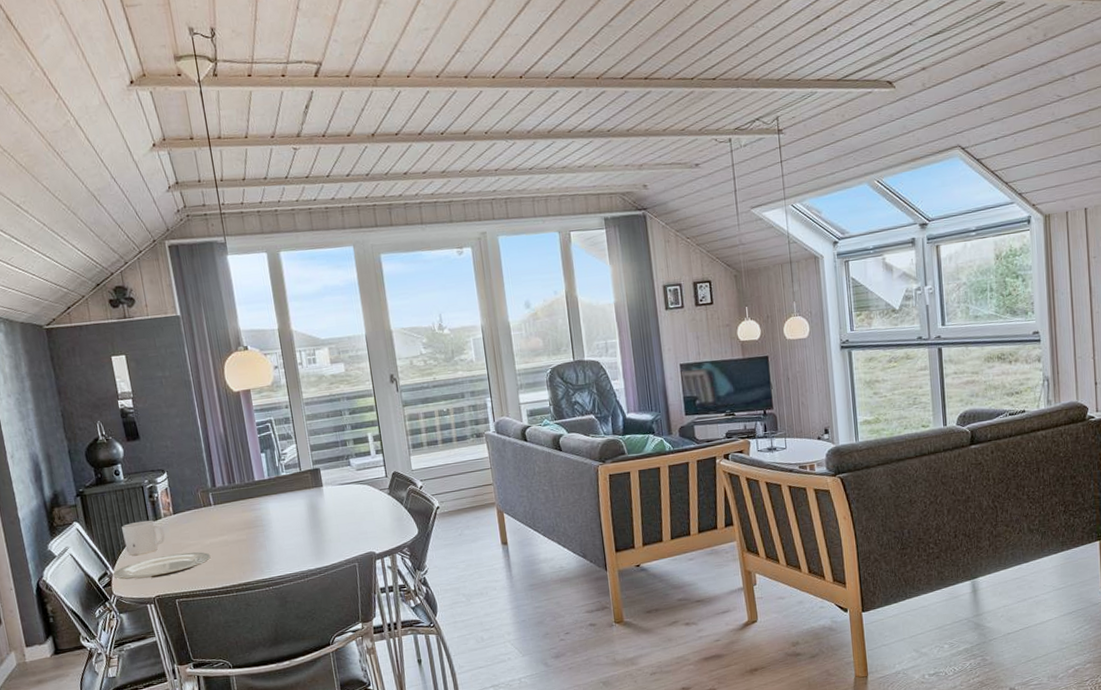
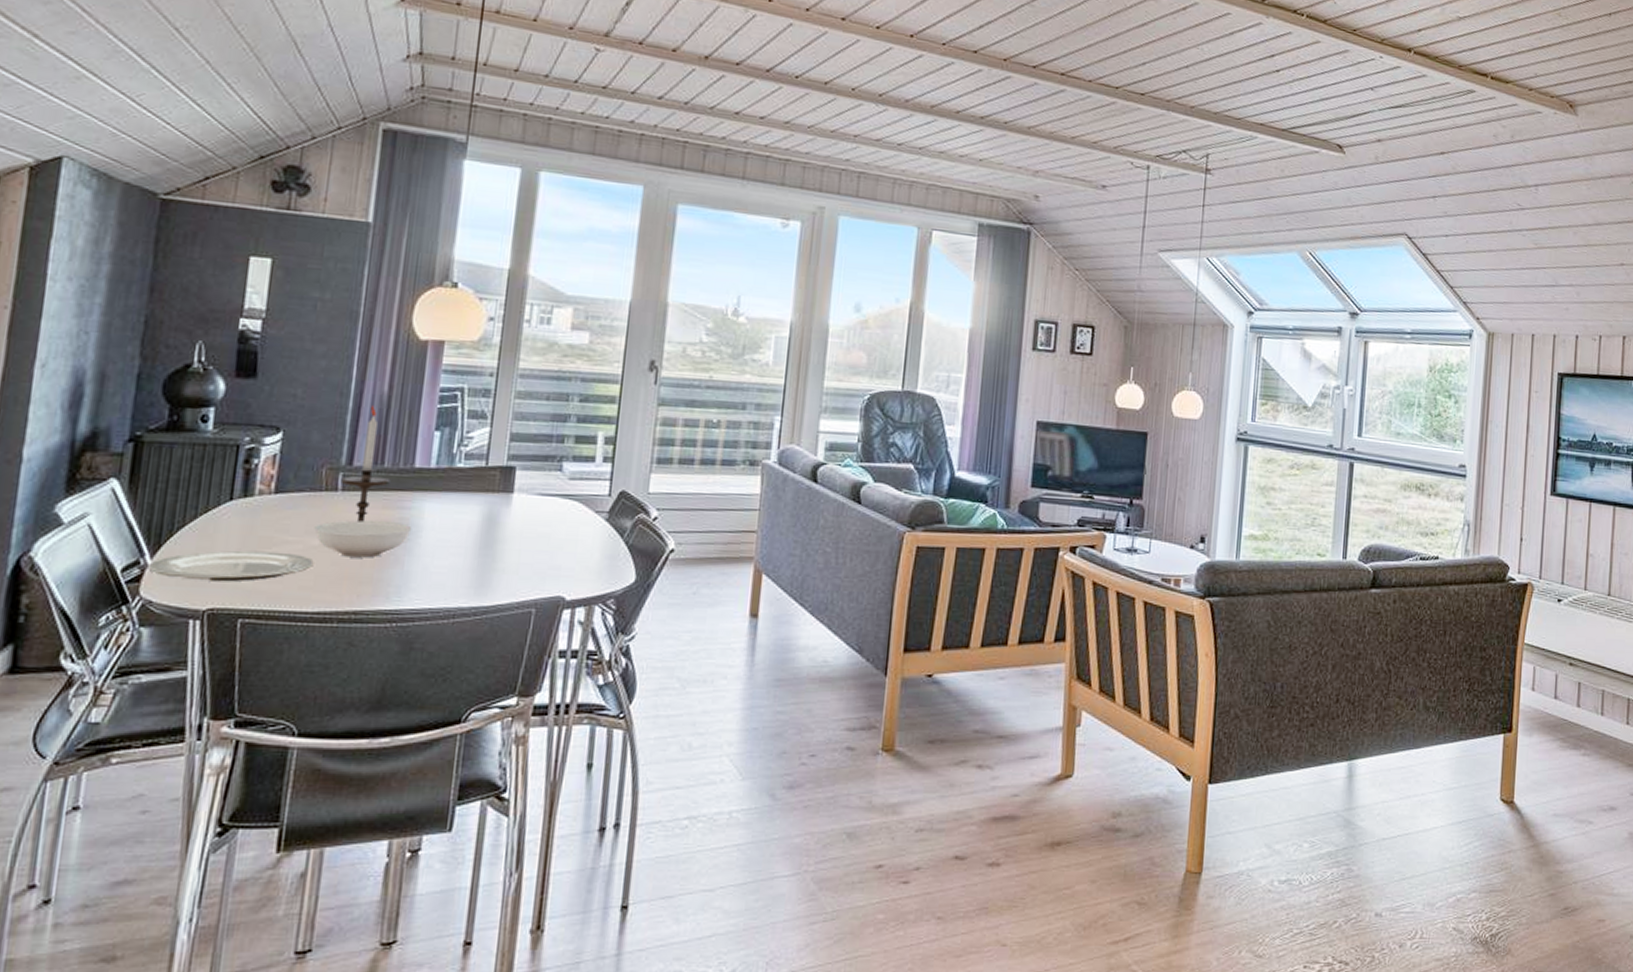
mug: present [122,520,166,556] -> none [182,494,253,544]
bowl: none [204,520,265,549] -> present [314,520,412,558]
candlestick: none [211,444,243,524] -> present [340,406,391,523]

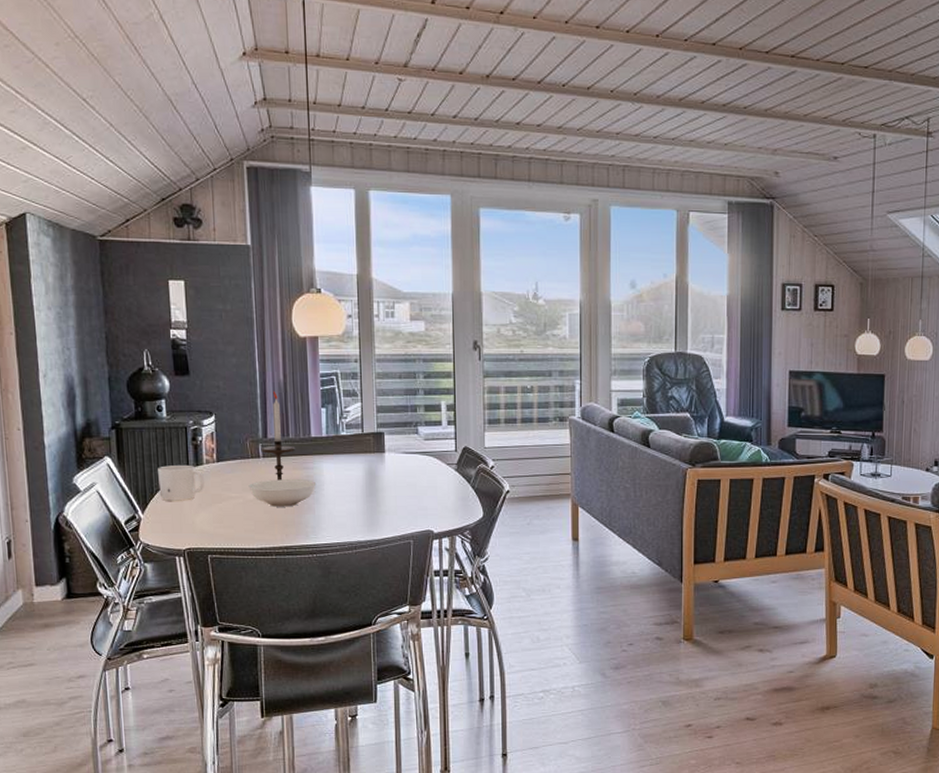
plate: present [148,550,316,582] -> none [141,505,254,529]
mug: none [182,494,253,544] -> present [158,464,205,501]

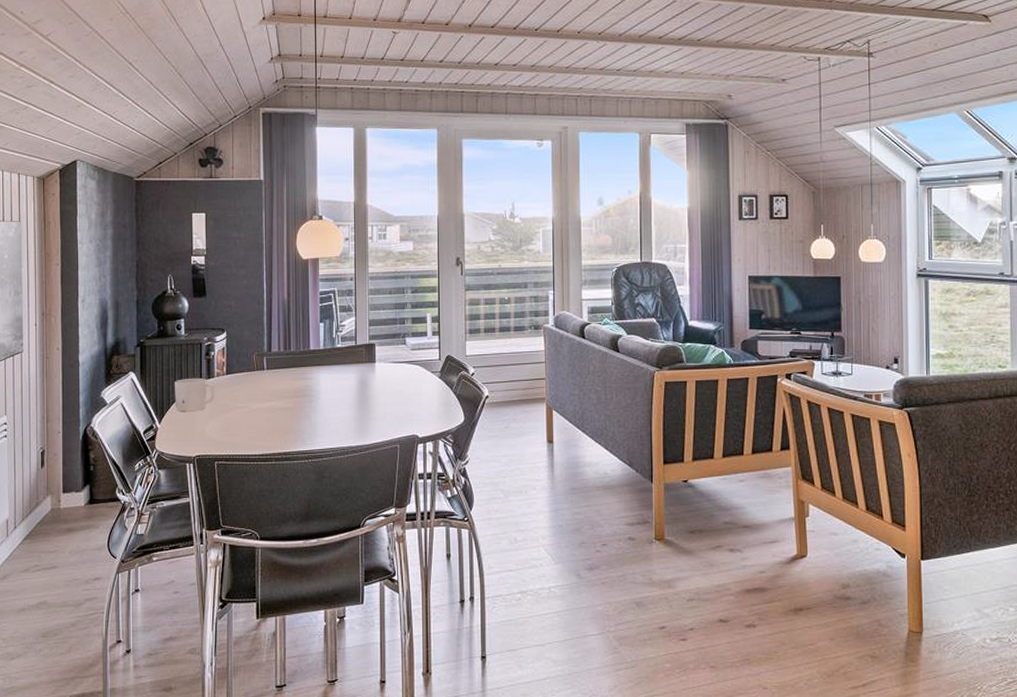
bowl: present [248,479,317,507] -> none [253,389,314,415]
candlestick: present [261,391,296,481] -> none [265,309,296,391]

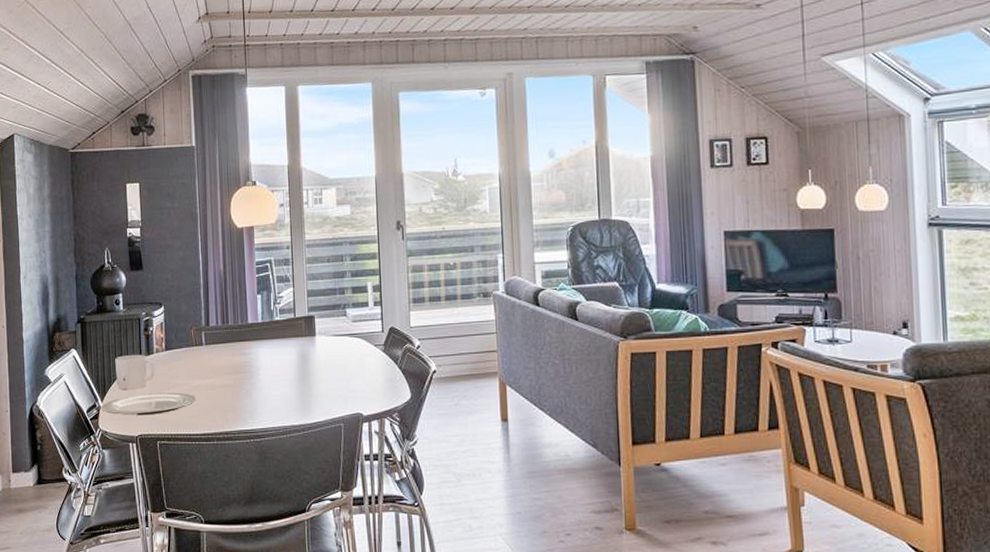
plate: none [158,414,257,437] -> present [101,392,197,416]

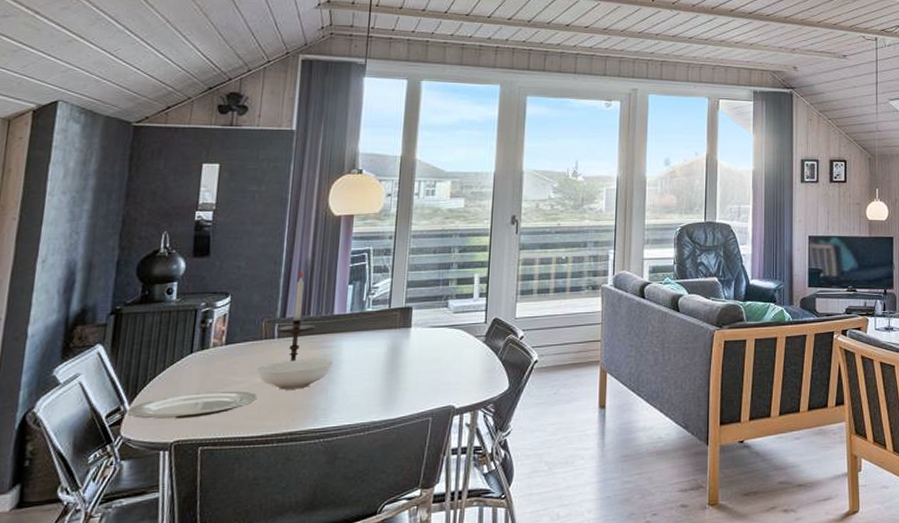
mug: present [115,354,156,389] -> none [153,349,209,390]
bowl: none [193,365,253,393] -> present [257,359,334,390]
candlestick: none [203,281,235,367] -> present [276,270,316,362]

